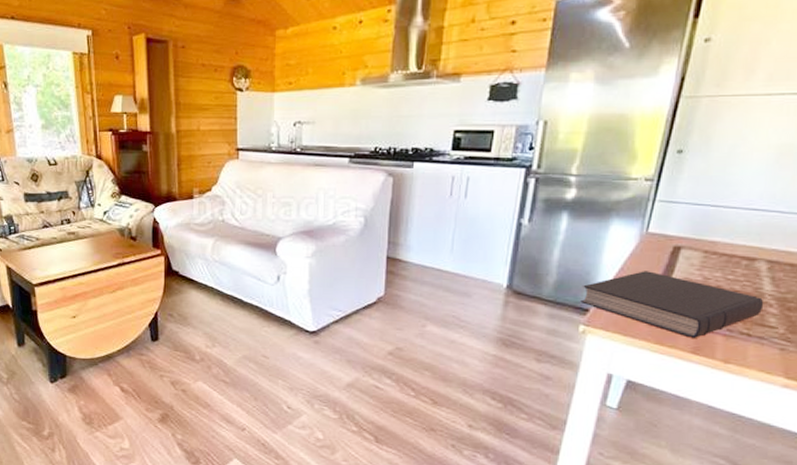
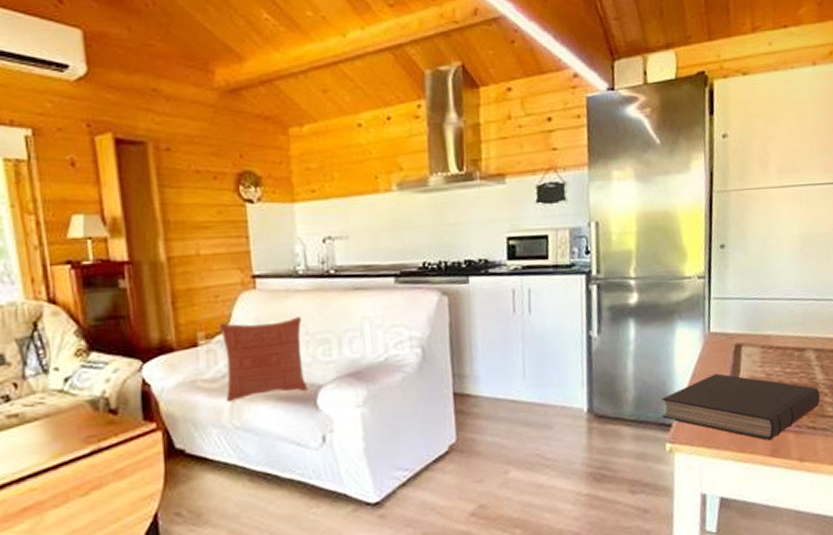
pillow: none [210,183,270,242] -> present [220,316,308,403]

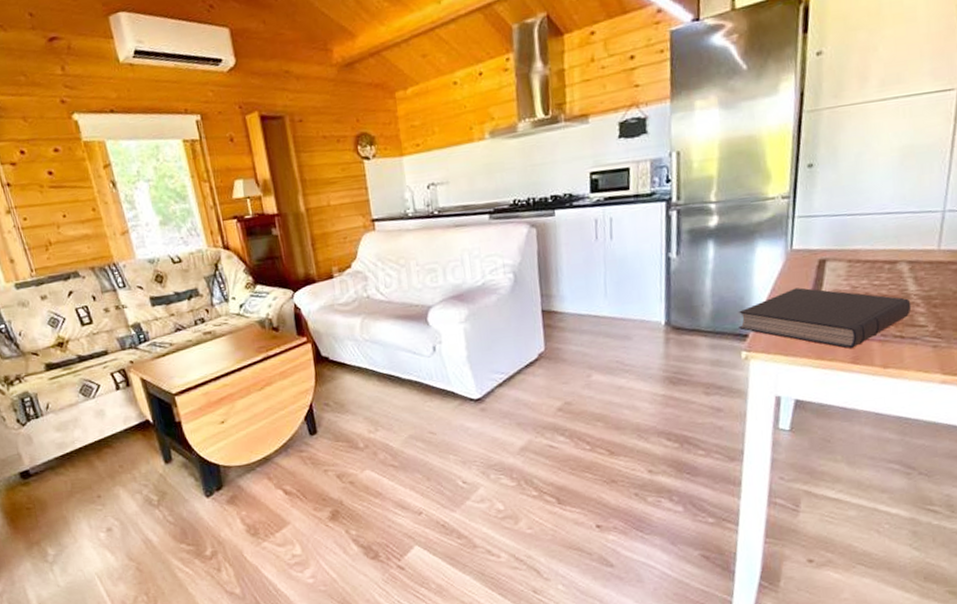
pillow: present [220,316,308,403] -> none [349,251,420,321]

